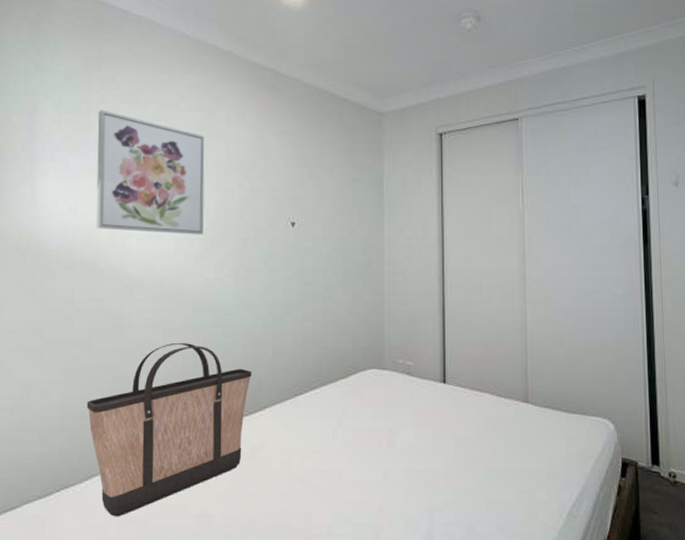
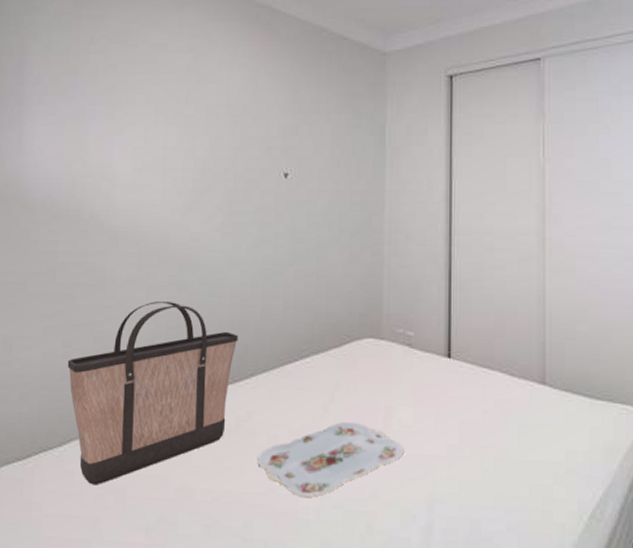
wall art: present [96,110,205,236] -> none [82,51,195,186]
serving tray: none [272,445,406,514] -> present [257,422,404,497]

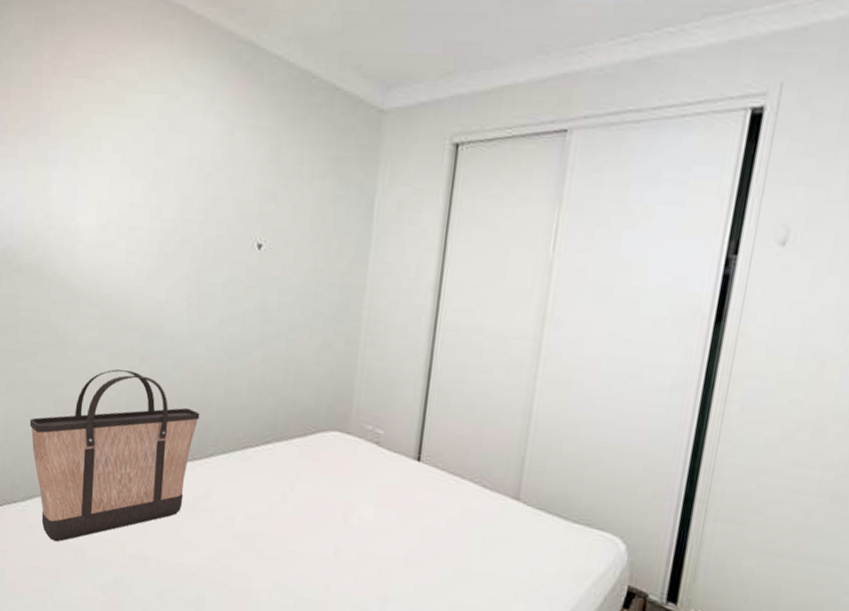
serving tray: present [257,422,404,497] -> none [212,512,361,580]

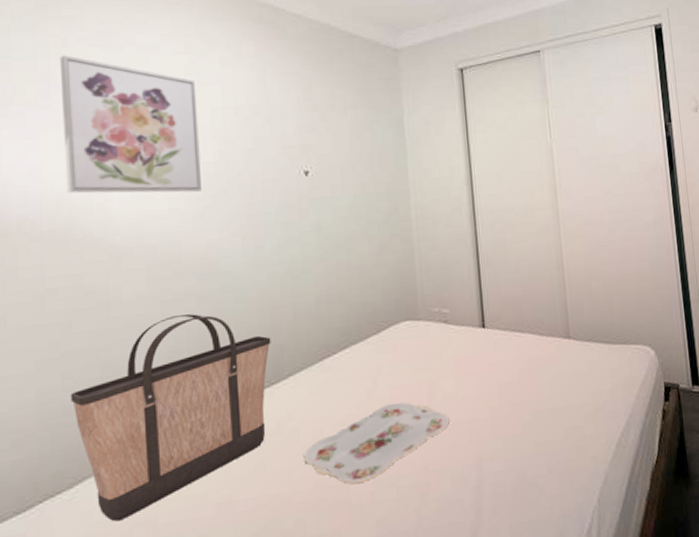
wall art: none [44,85,165,249] -> present [59,55,202,194]
serving tray: none [212,512,361,580] -> present [303,402,450,484]

